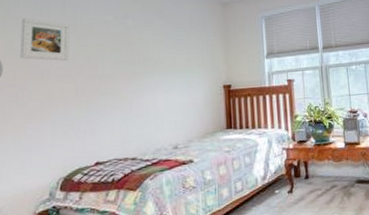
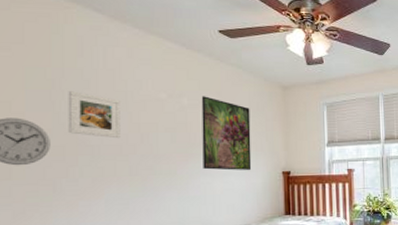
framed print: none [145,16,193,87] -> present [201,96,252,171]

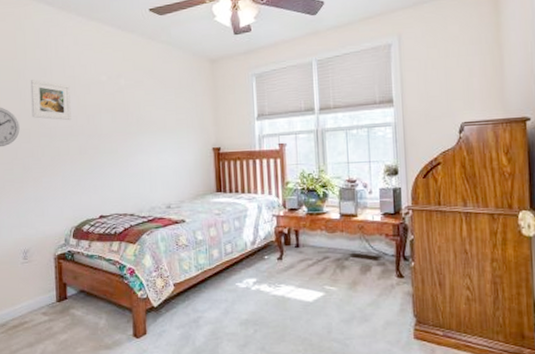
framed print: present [201,96,252,171] -> none [136,75,184,148]

